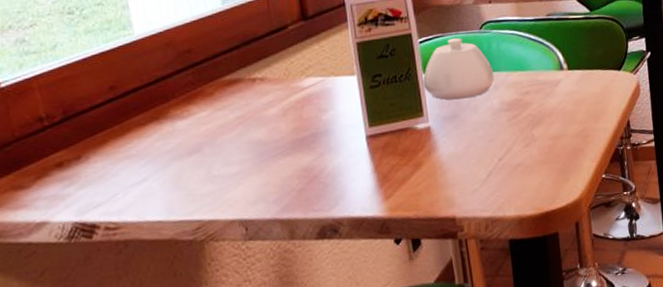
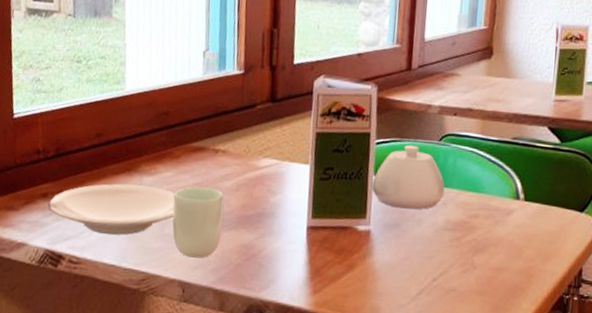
saucer: none [65,129,220,192] -> present [48,183,175,235]
cup: none [215,118,277,194] -> present [172,186,224,258]

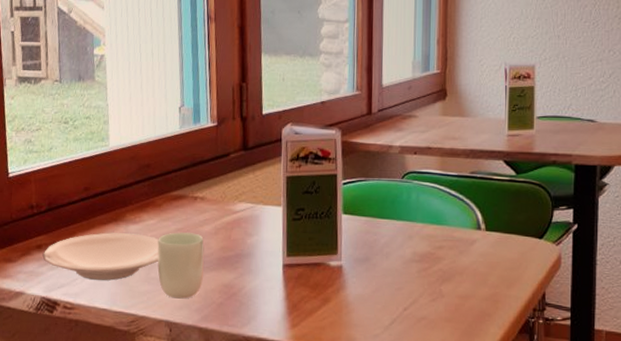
sugar bowl: present [372,145,445,209] -> none [341,184,410,244]

